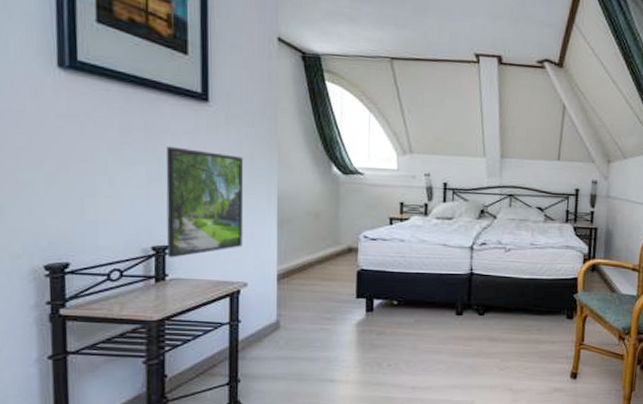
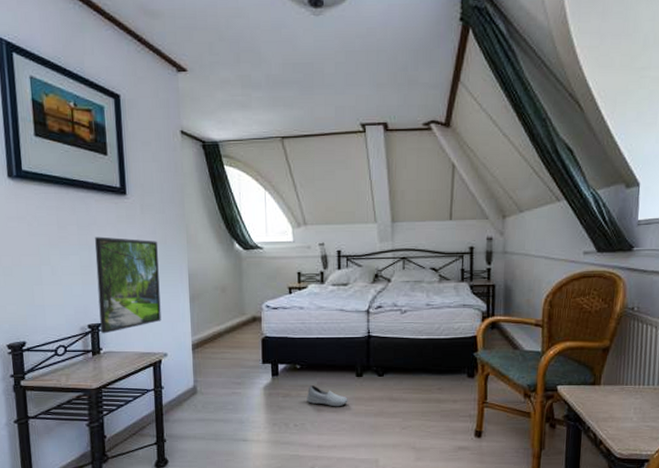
shoe: none [402,322,446,346] -> present [306,384,348,407]

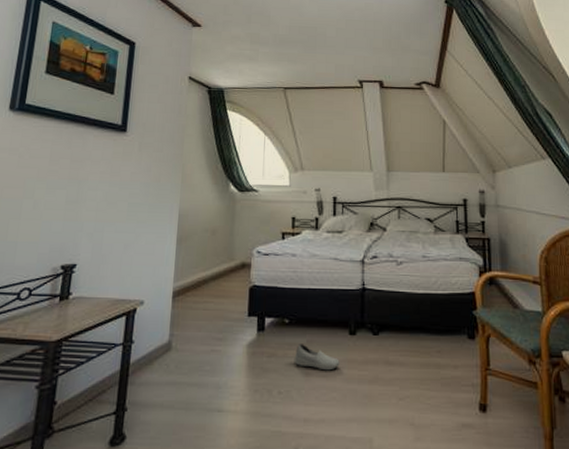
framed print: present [95,236,161,334] -> none [74,172,152,276]

